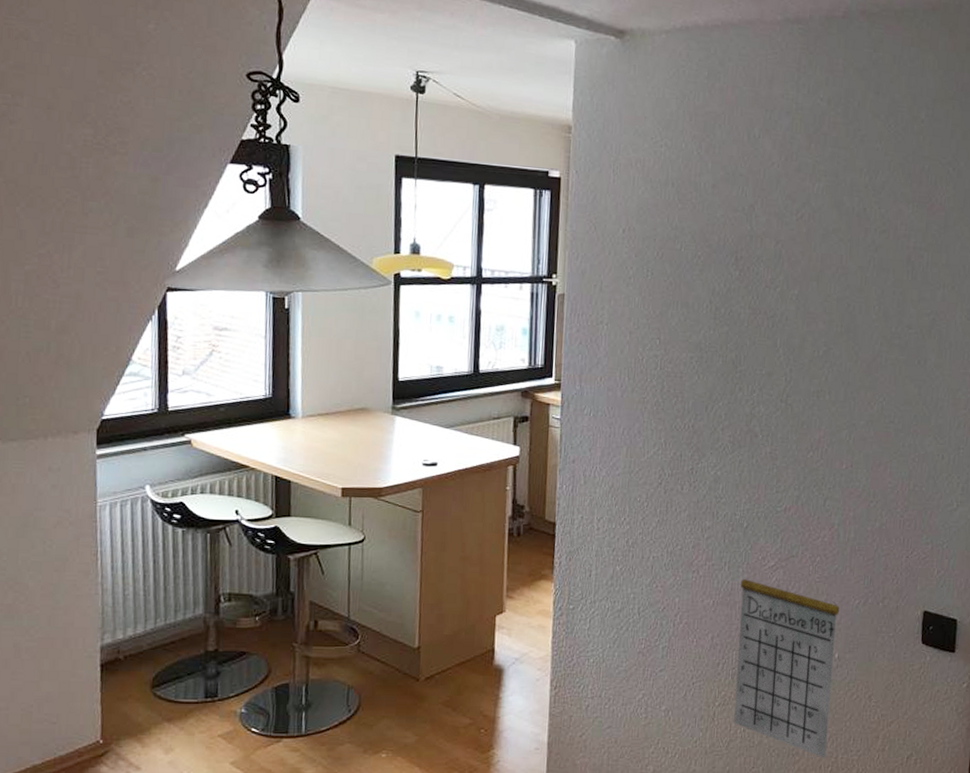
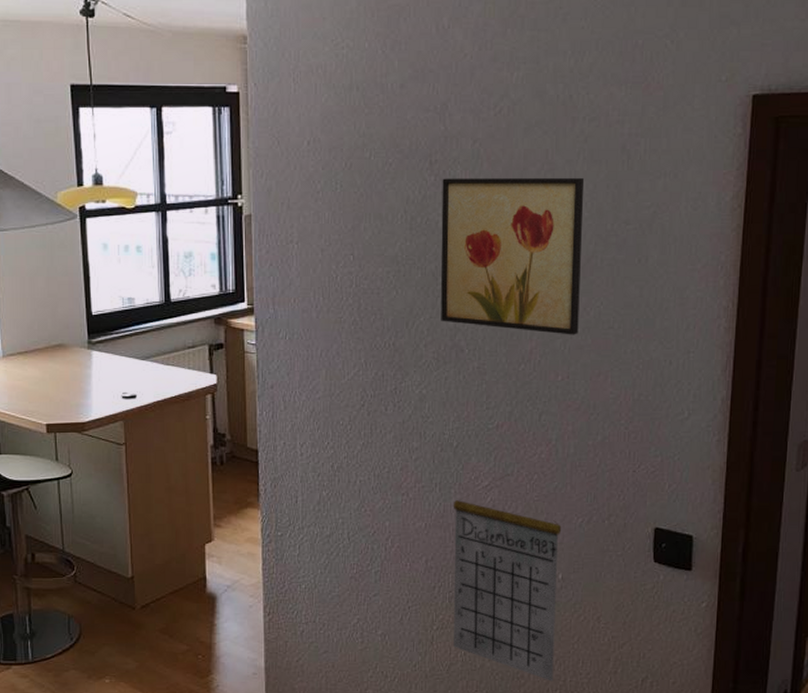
wall art: none [738,274,874,427] -> present [440,177,585,335]

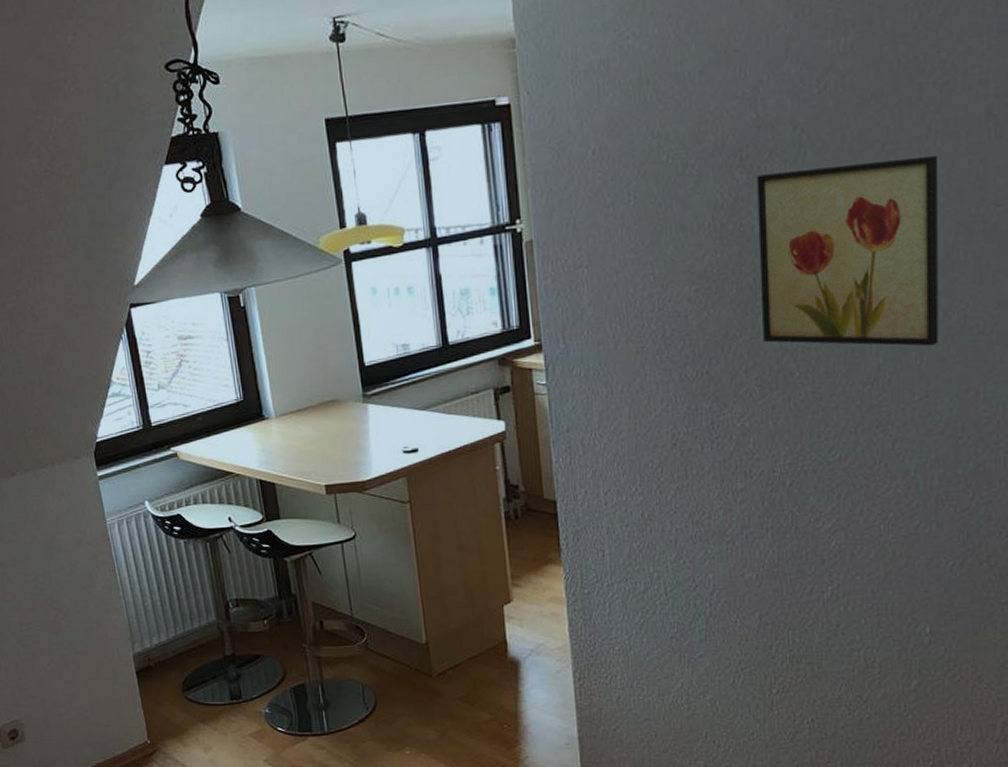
calendar: present [453,474,562,682] -> none [789,513,927,751]

